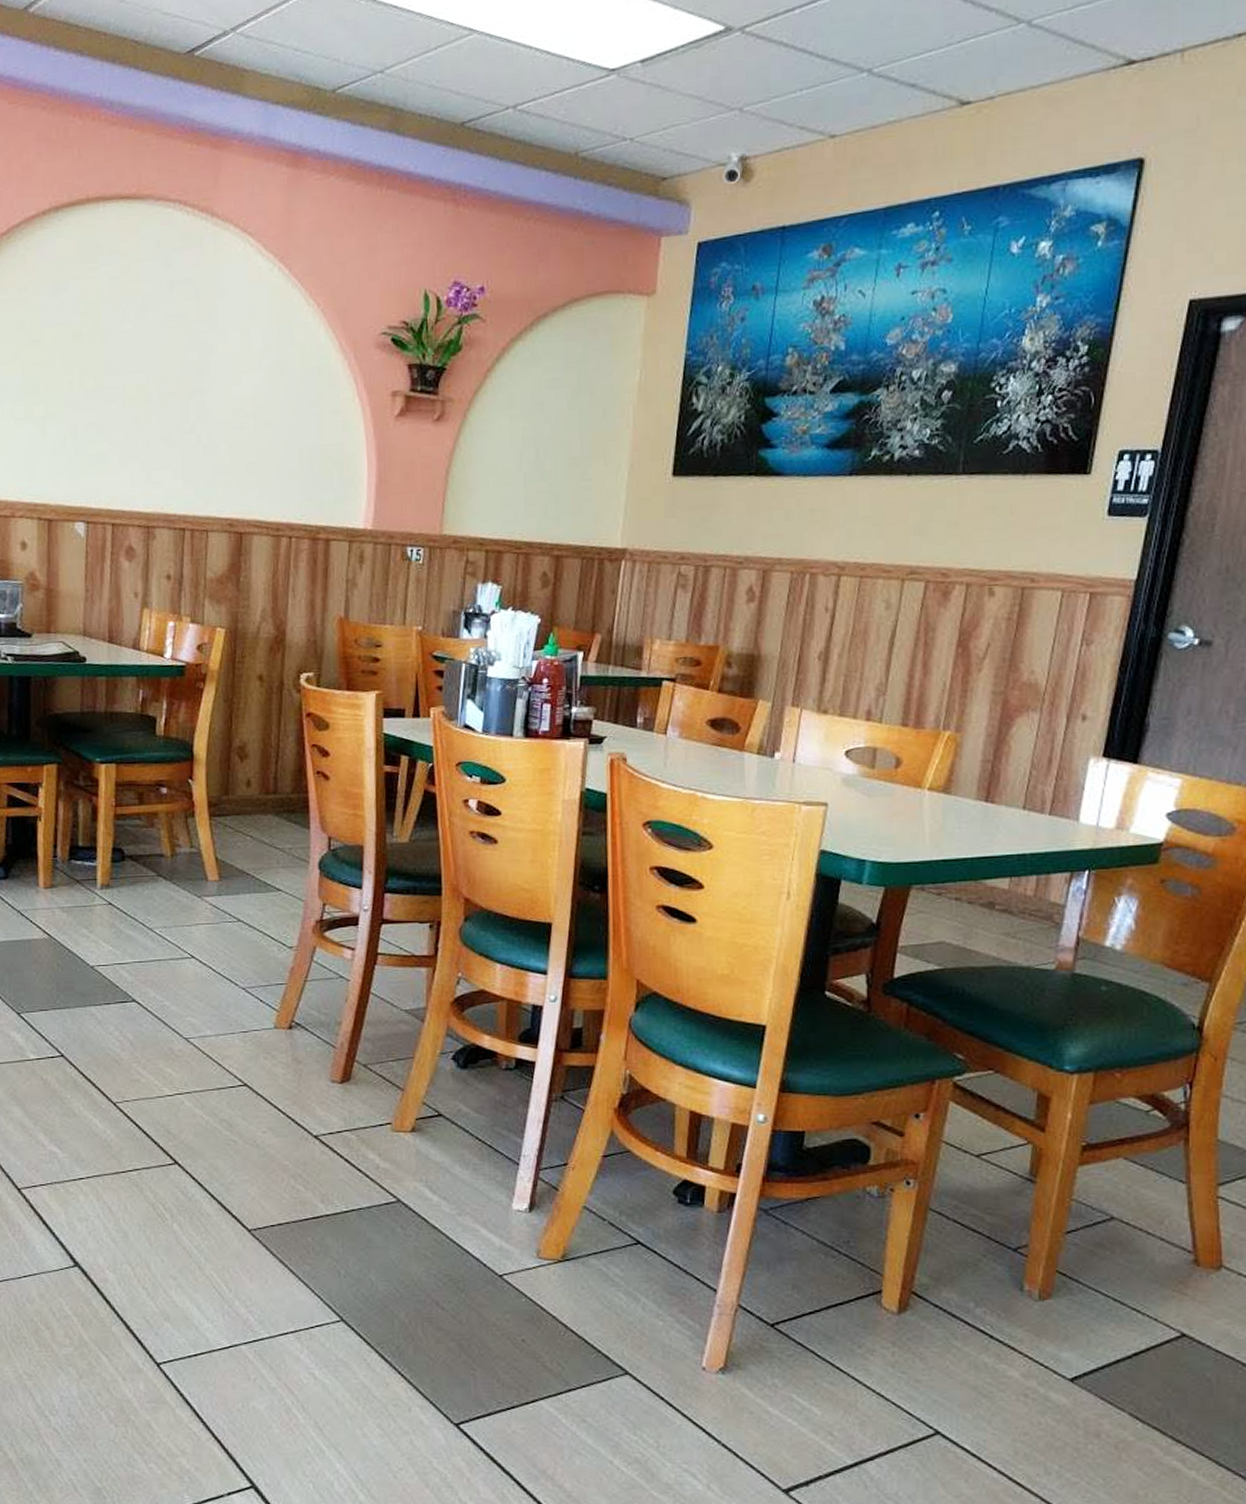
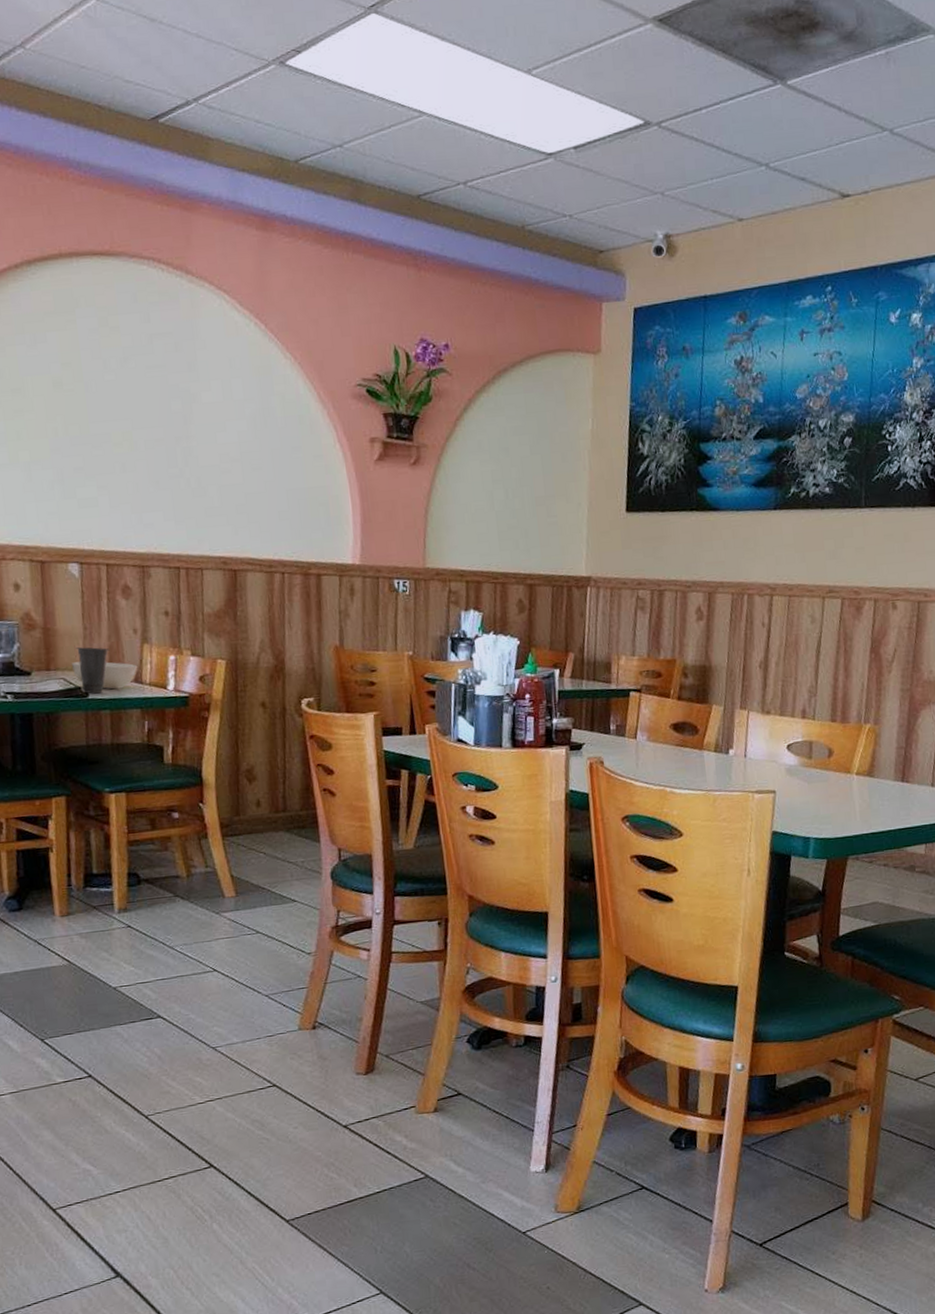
bowl: none [71,625,137,655] -> present [71,662,138,690]
cup: none [76,610,110,659] -> present [75,647,110,694]

